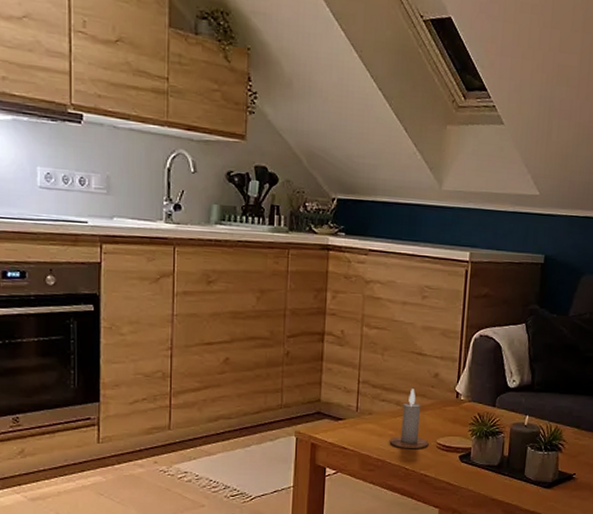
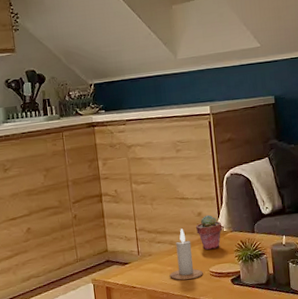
potted succulent: none [429,377,459,418] -> present [196,214,222,250]

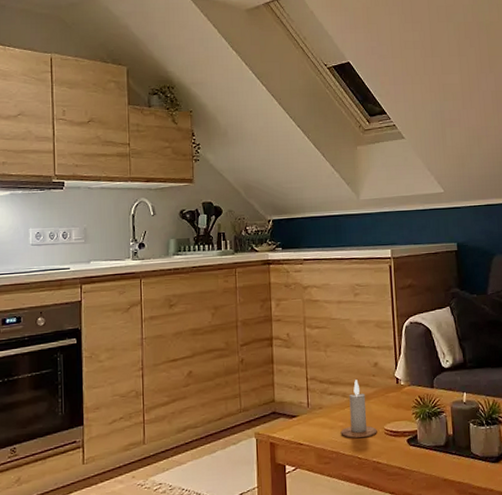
potted succulent: present [196,214,222,250] -> none [372,365,399,405]

